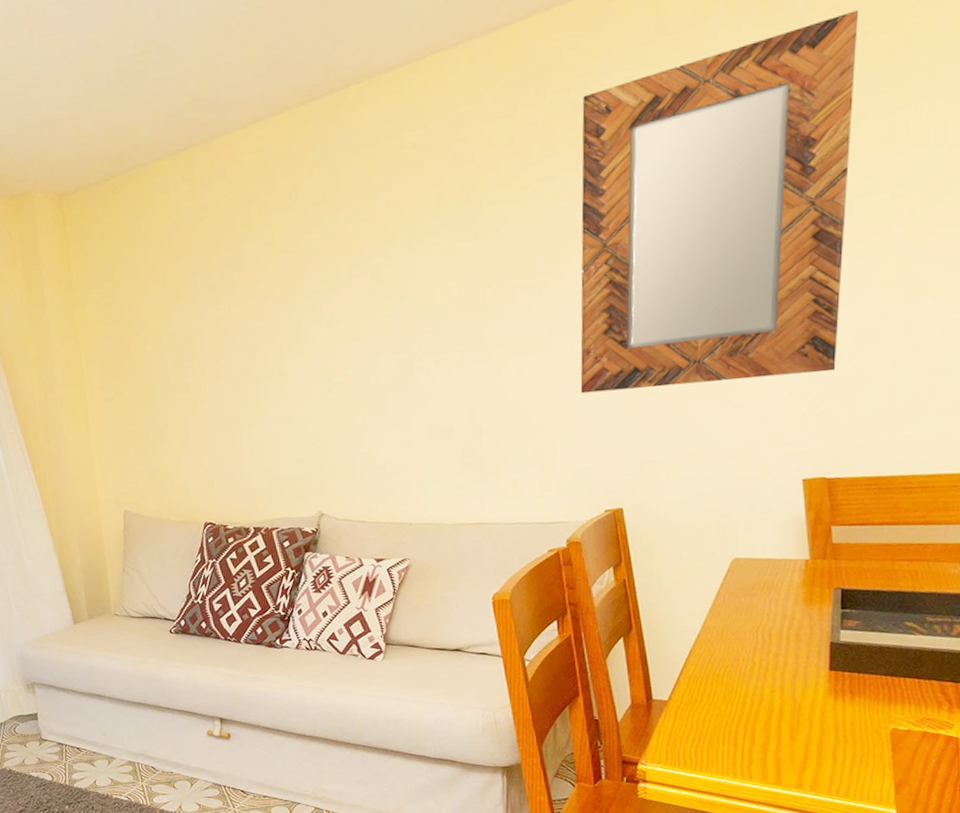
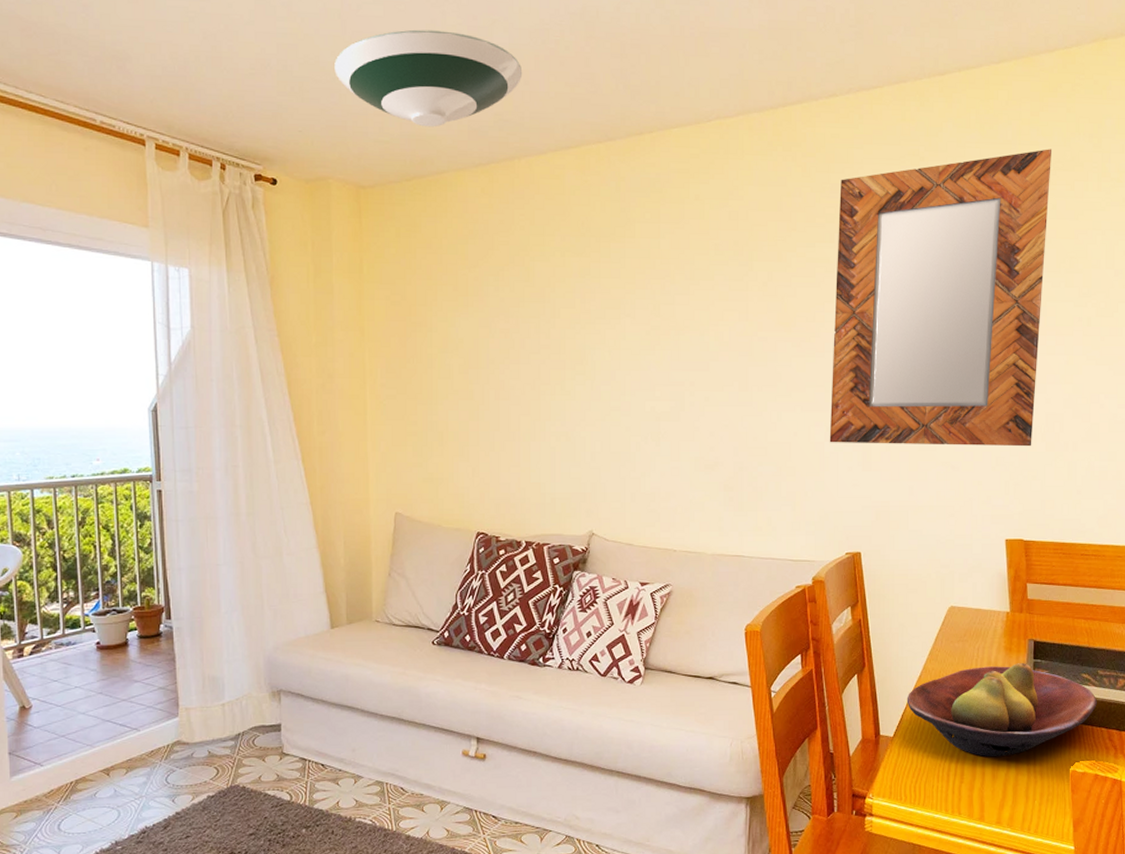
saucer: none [25,15,215,122] -> present [334,29,523,127]
fruit bowl: none [683,614,925,718] -> present [906,663,1097,757]

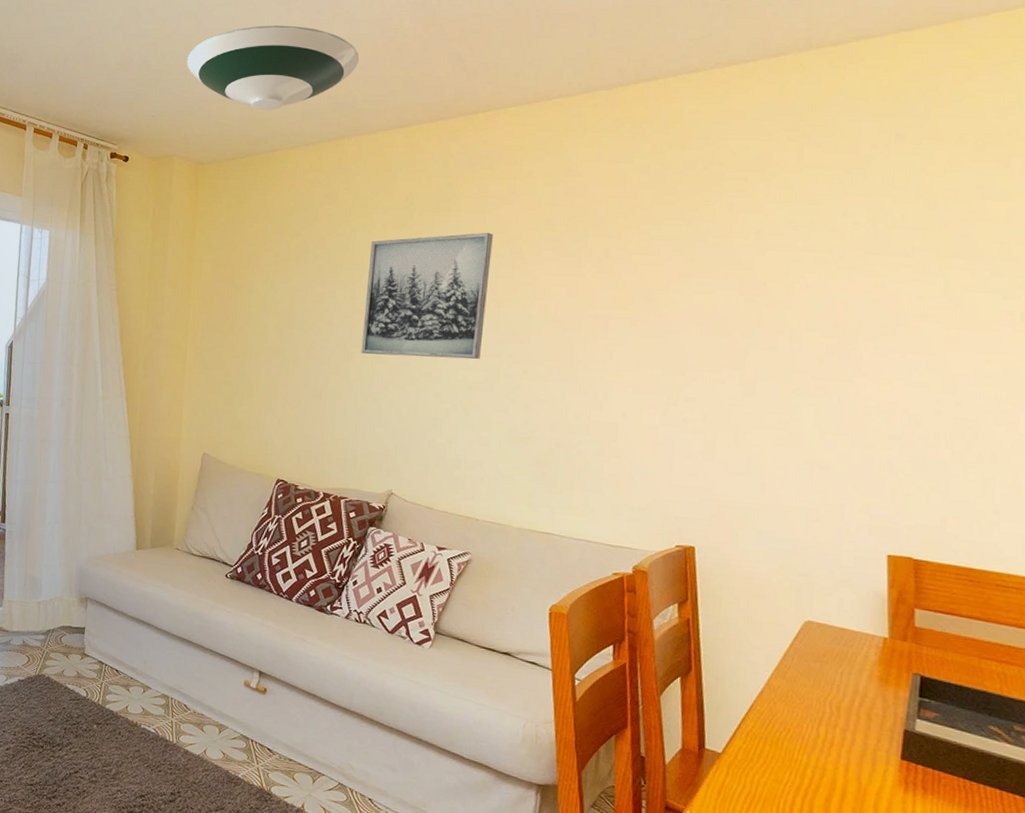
wall art: none [550,258,668,391] -> present [361,232,493,360]
home mirror: present [829,149,1051,447] -> none [664,121,980,454]
fruit bowl: present [906,663,1097,757] -> none [741,693,1010,804]

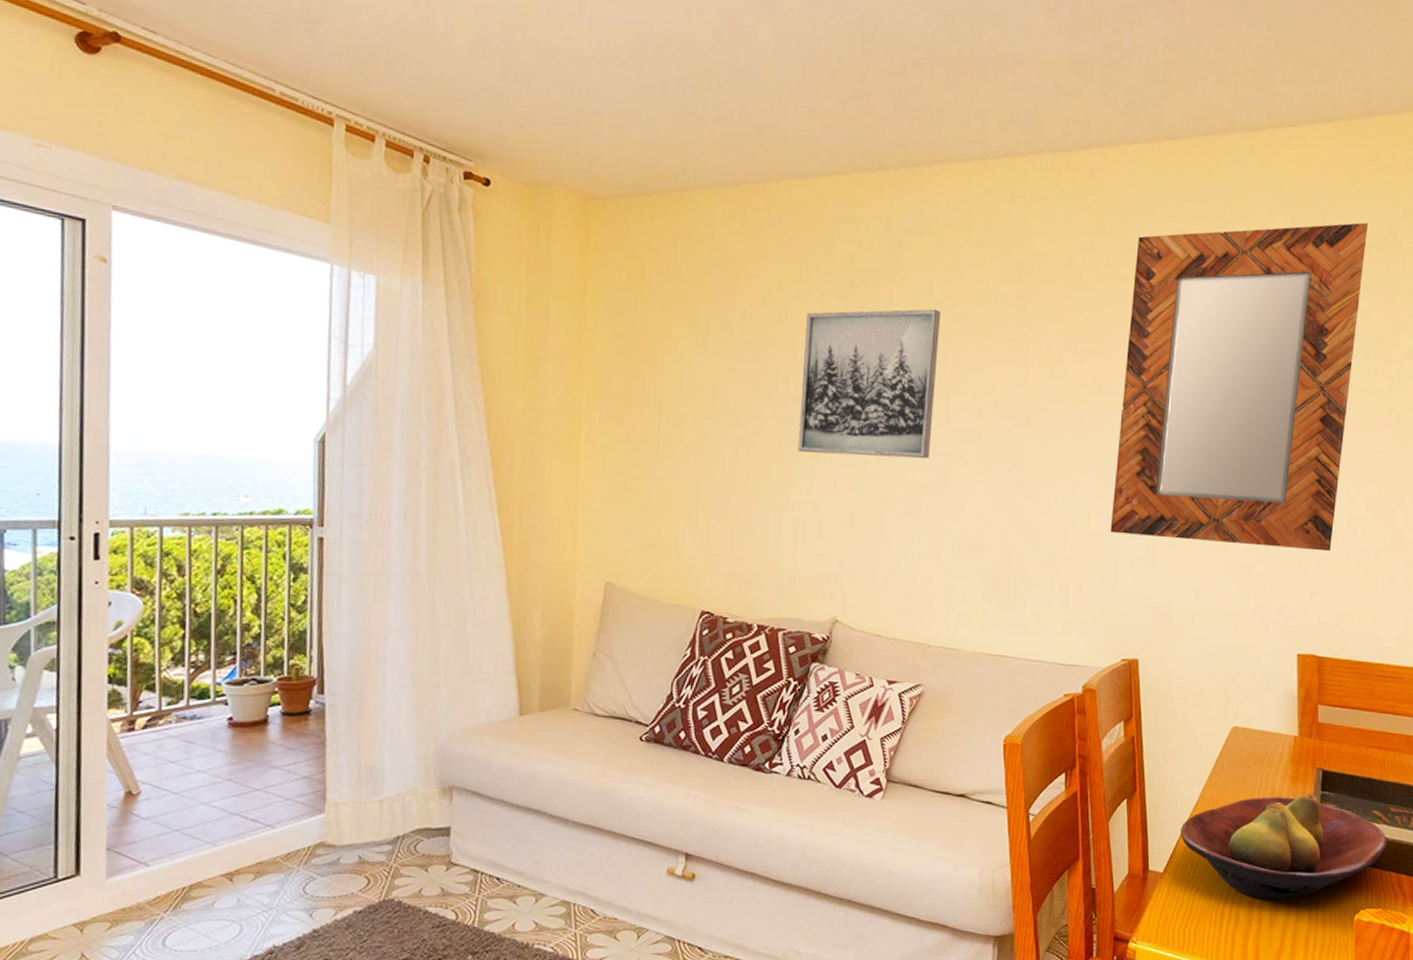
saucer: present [187,25,360,111] -> none [568,21,788,136]
home mirror: none [664,121,980,454] -> present [1110,222,1368,552]
fruit bowl: none [741,693,1010,804] -> present [1180,795,1387,901]

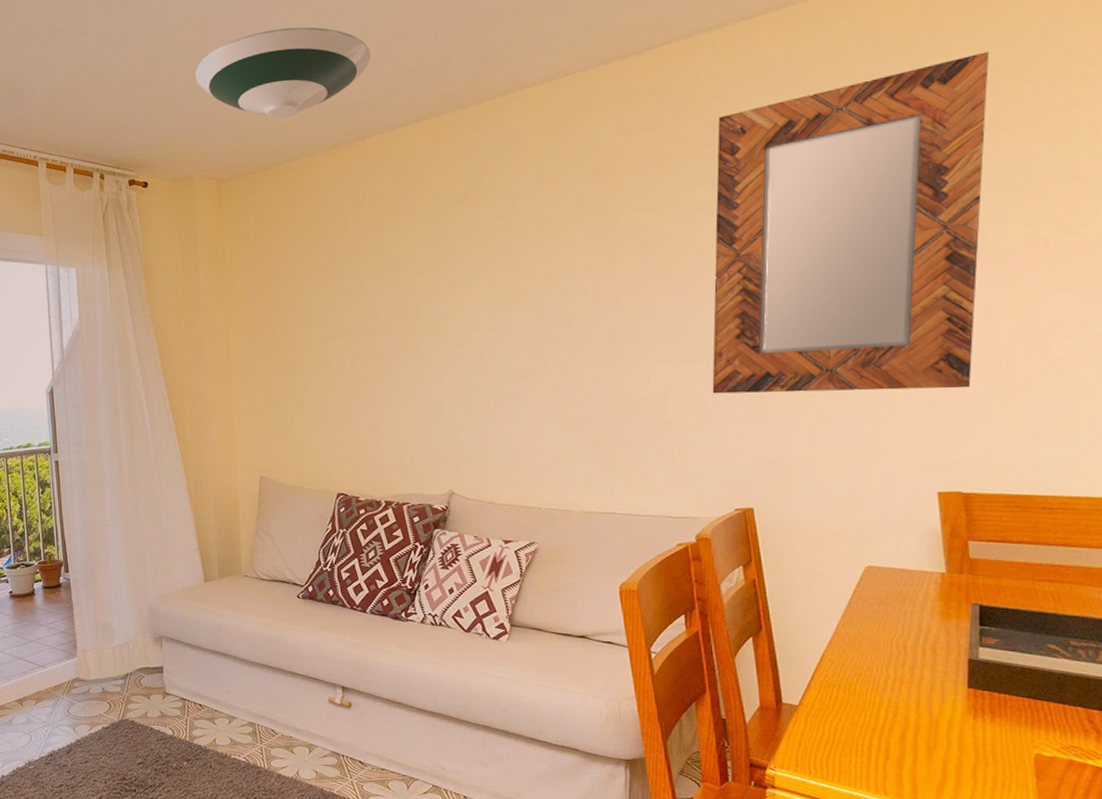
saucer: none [568,21,788,136] -> present [195,26,371,119]
wall art: present [797,309,940,459] -> none [404,218,526,356]
fruit bowl: present [1180,795,1387,901] -> none [814,630,1070,734]

